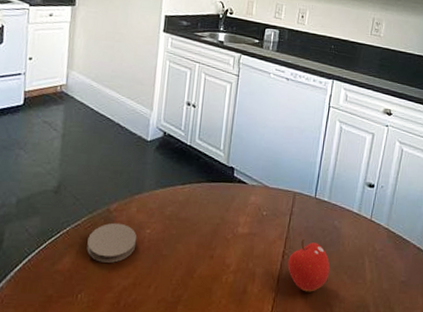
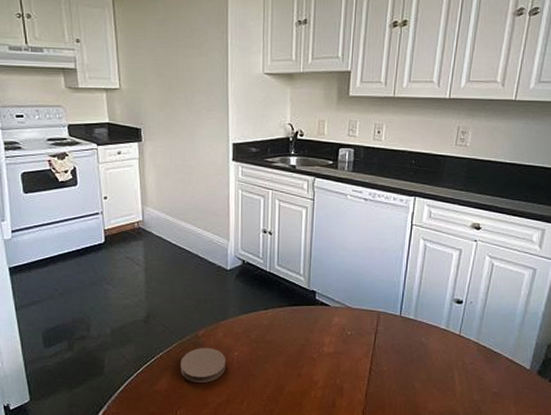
fruit: present [288,238,330,292] -> none [375,355,418,404]

